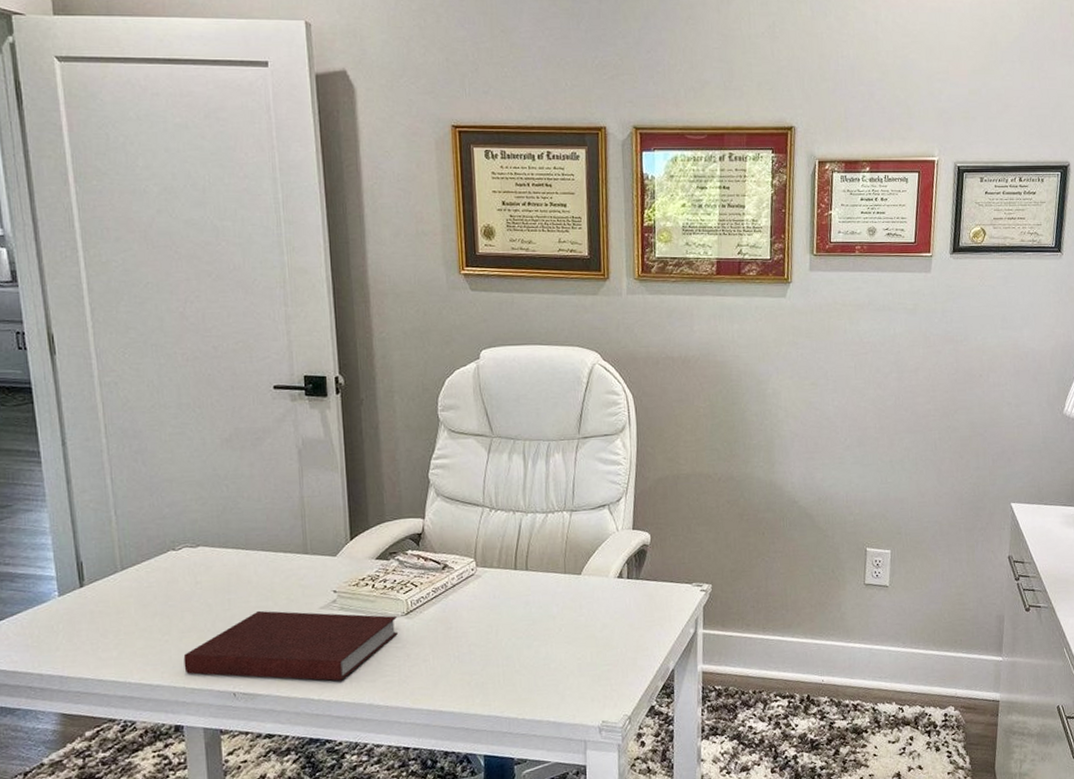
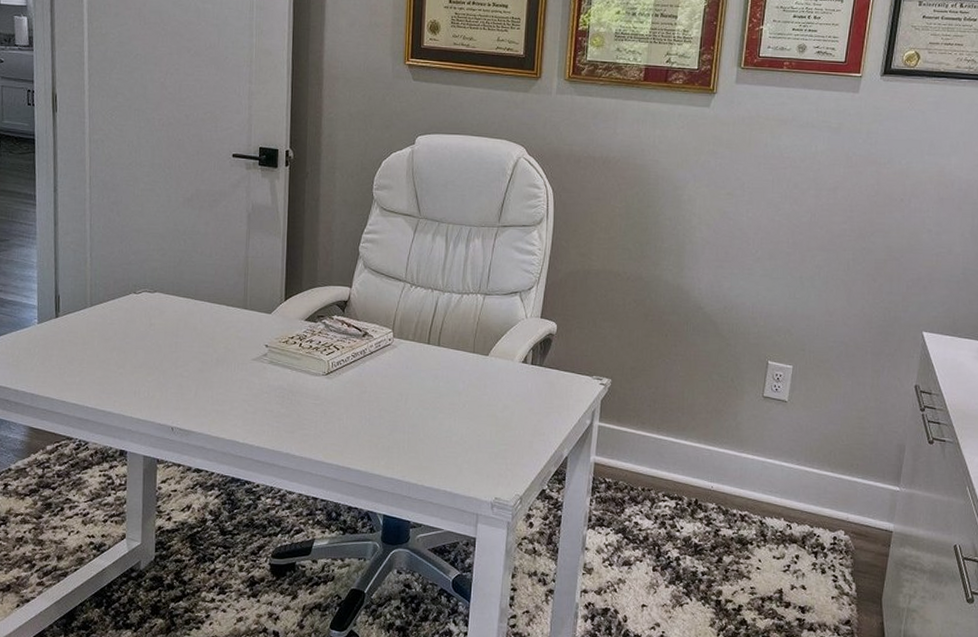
notebook: present [183,610,398,681] -> none [133,355,318,429]

